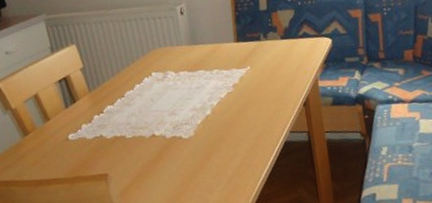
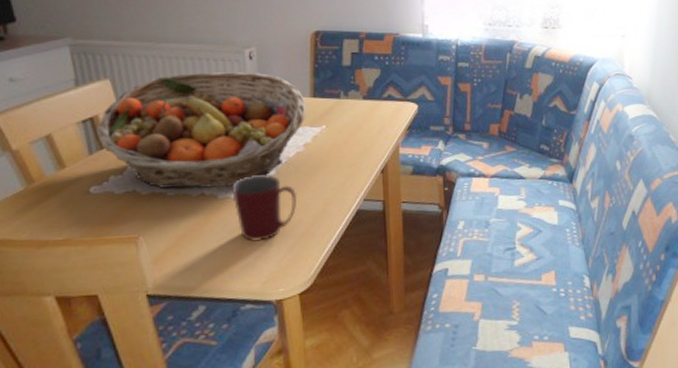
fruit basket: none [69,25,233,133] -> present [96,72,306,189]
mug: none [176,115,232,175] -> present [231,175,297,241]

